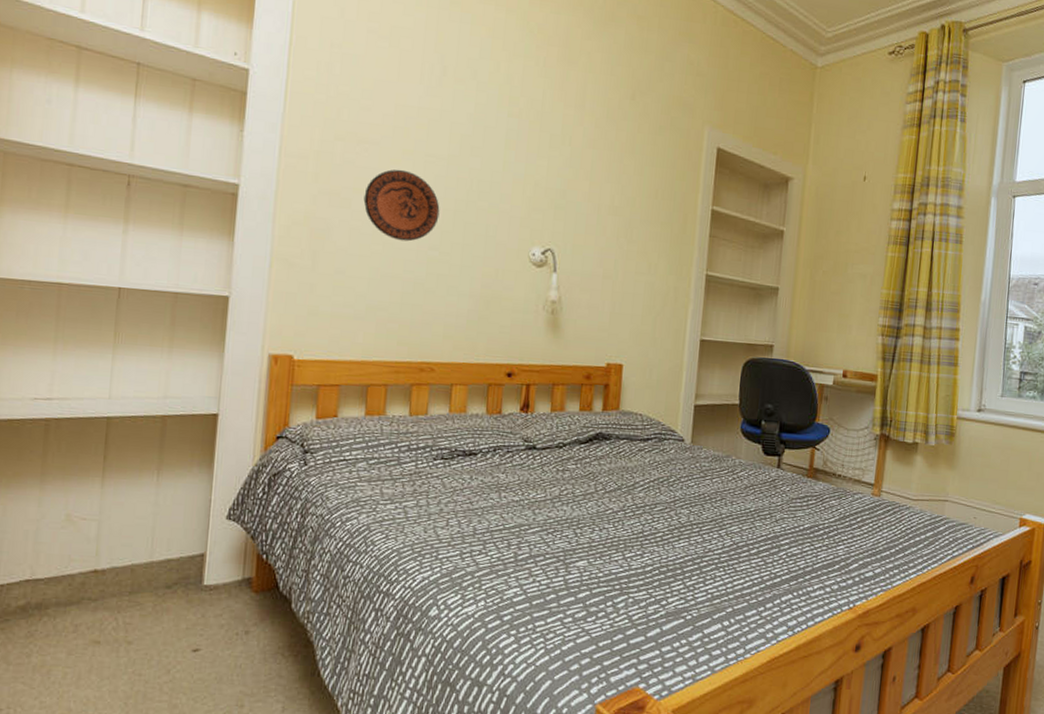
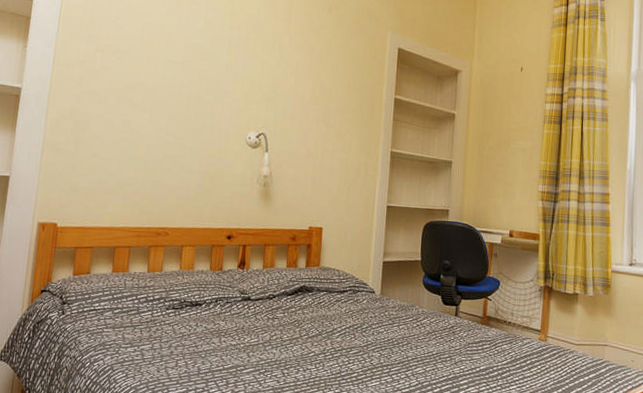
decorative plate: present [363,169,440,242] -> none [116,72,176,130]

